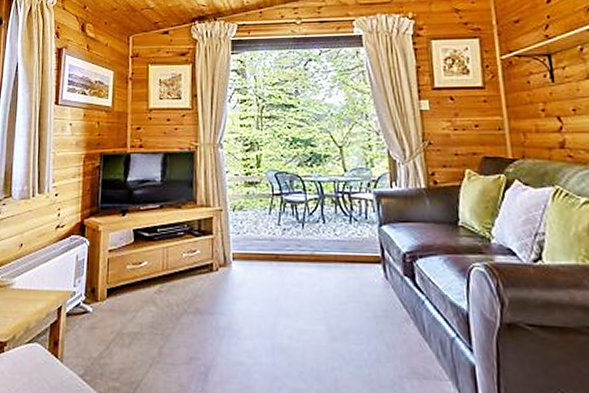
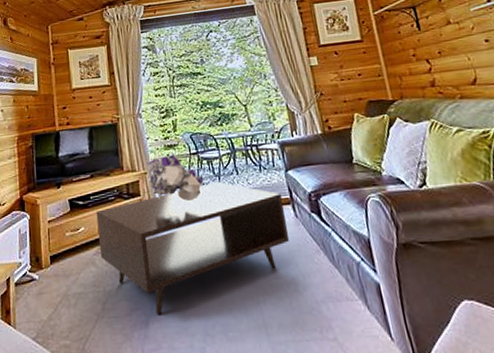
coffee table: none [162,229,376,369] -> present [96,182,290,315]
bouquet: none [223,193,285,247] -> present [146,155,204,202]

